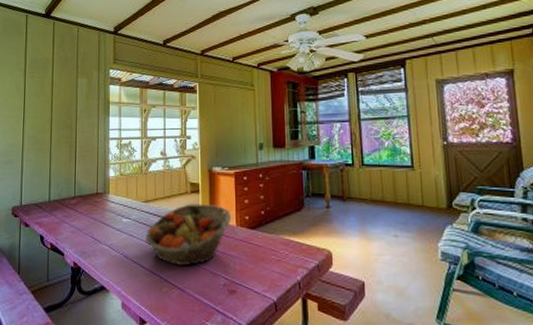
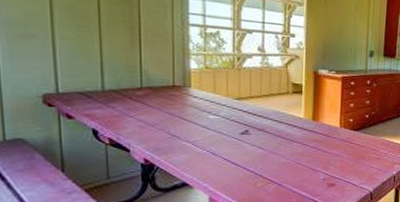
fruit basket: present [145,204,232,266] -> none [237,104,336,163]

